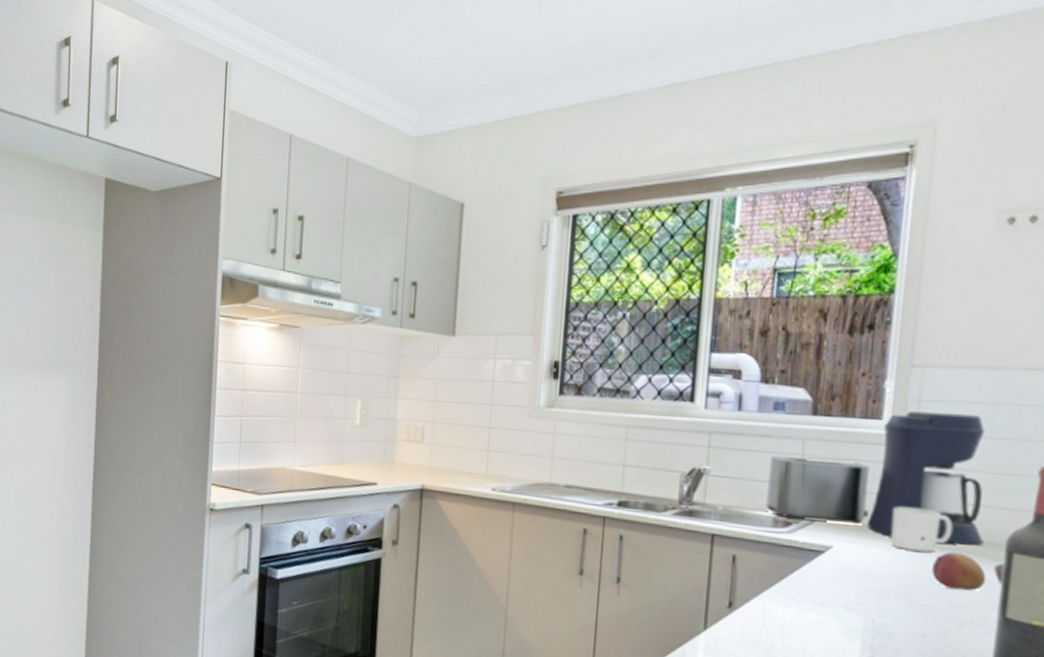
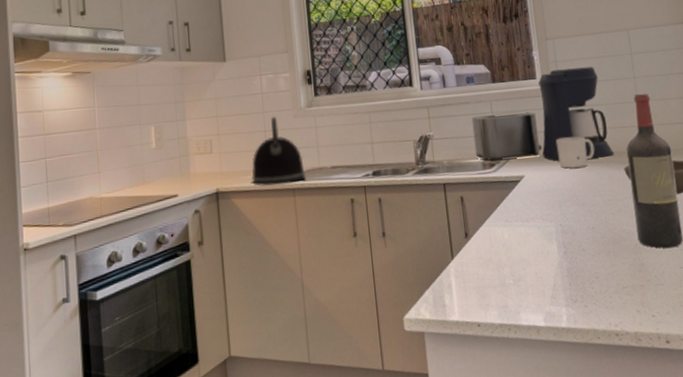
kettle: none [465,411,533,497] -> present [251,116,306,187]
fruit: present [932,552,987,591] -> none [588,163,622,190]

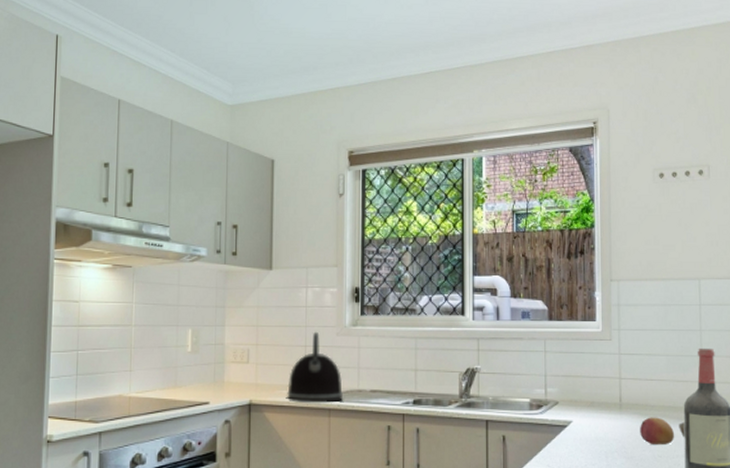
toaster: present [471,112,542,162] -> none [523,353,594,403]
coffee maker: present [539,66,614,161] -> none [594,314,670,411]
mug: present [555,136,595,169] -> none [609,386,649,418]
fruit: none [588,163,622,190] -> present [640,417,675,444]

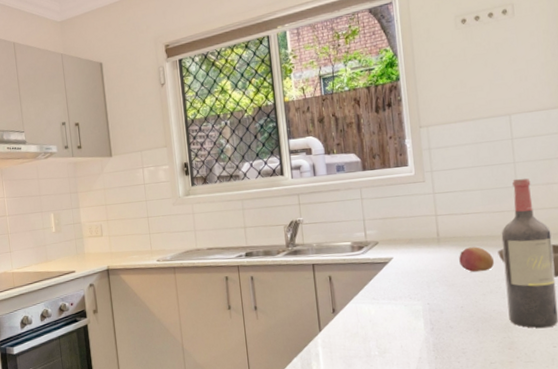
kettle: present [287,331,344,404] -> none [136,204,185,265]

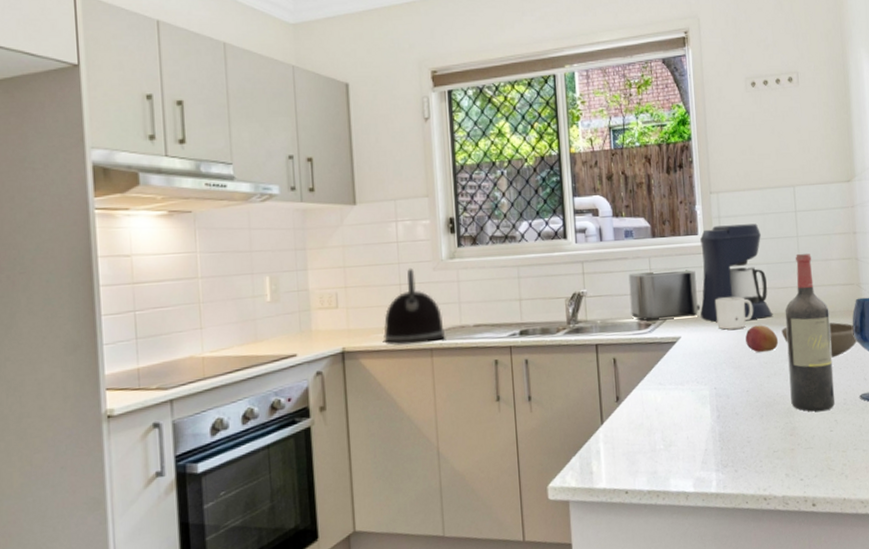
kettle: none [136,204,185,265] -> present [383,267,446,346]
toaster: none [341,198,412,245] -> present [628,269,700,322]
coffee maker: none [410,153,487,244] -> present [700,223,772,322]
mug: none [426,221,467,251] -> present [714,296,753,330]

